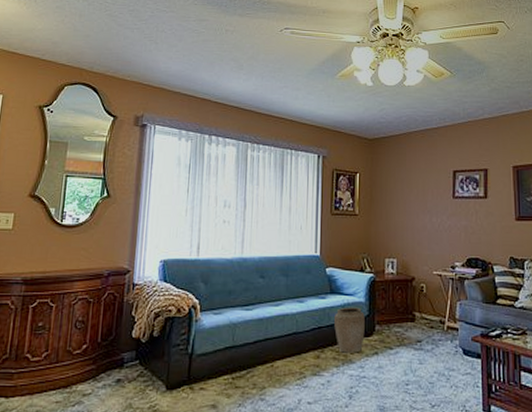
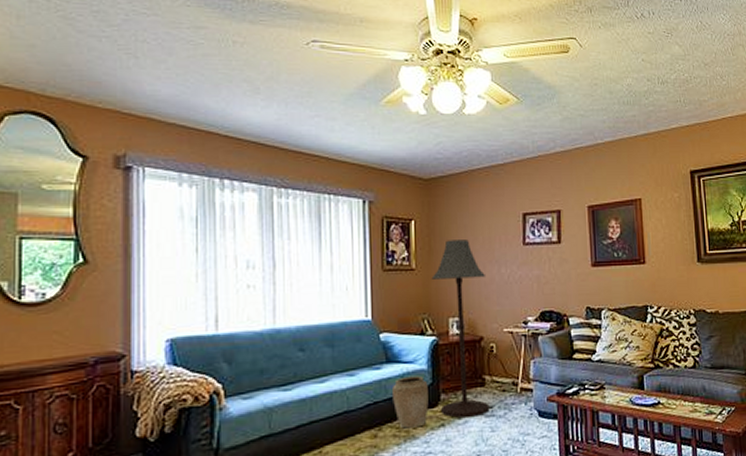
floor lamp: none [371,191,419,348] -> present [431,240,490,418]

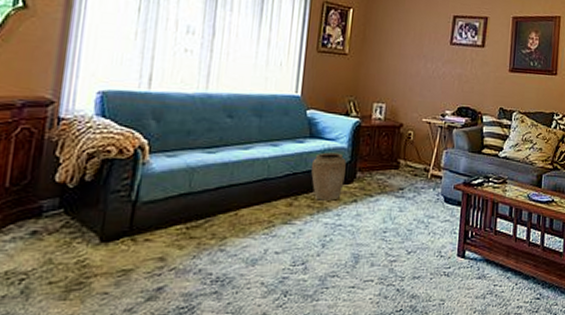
floor lamp: present [431,240,490,418] -> none [355,31,412,196]

